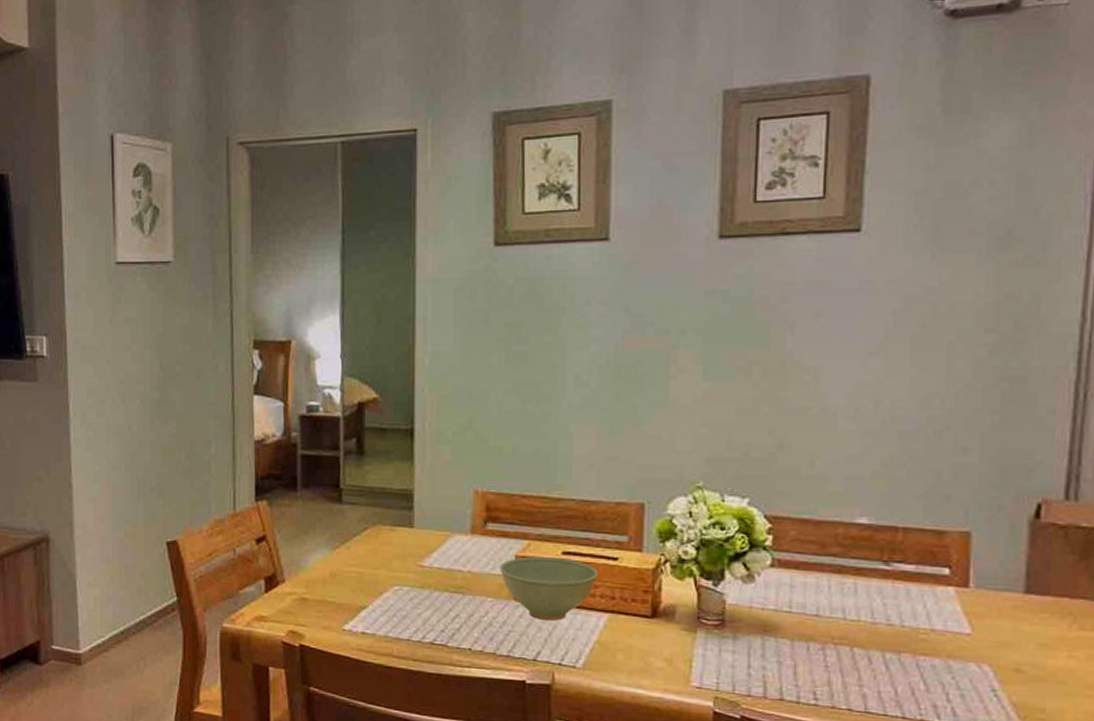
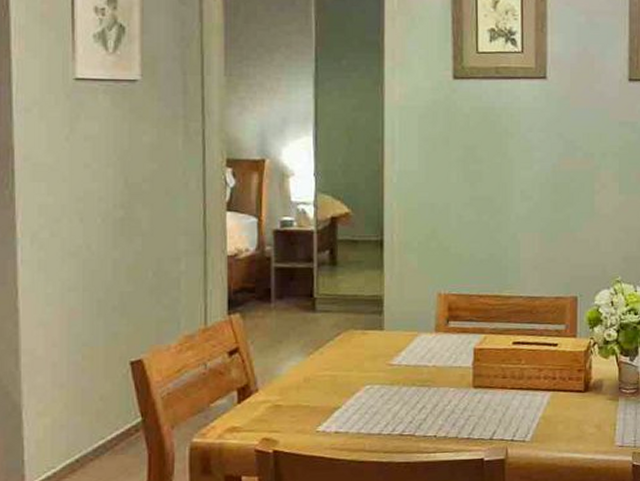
bowl: present [499,556,599,621] -> none [460,348,543,403]

